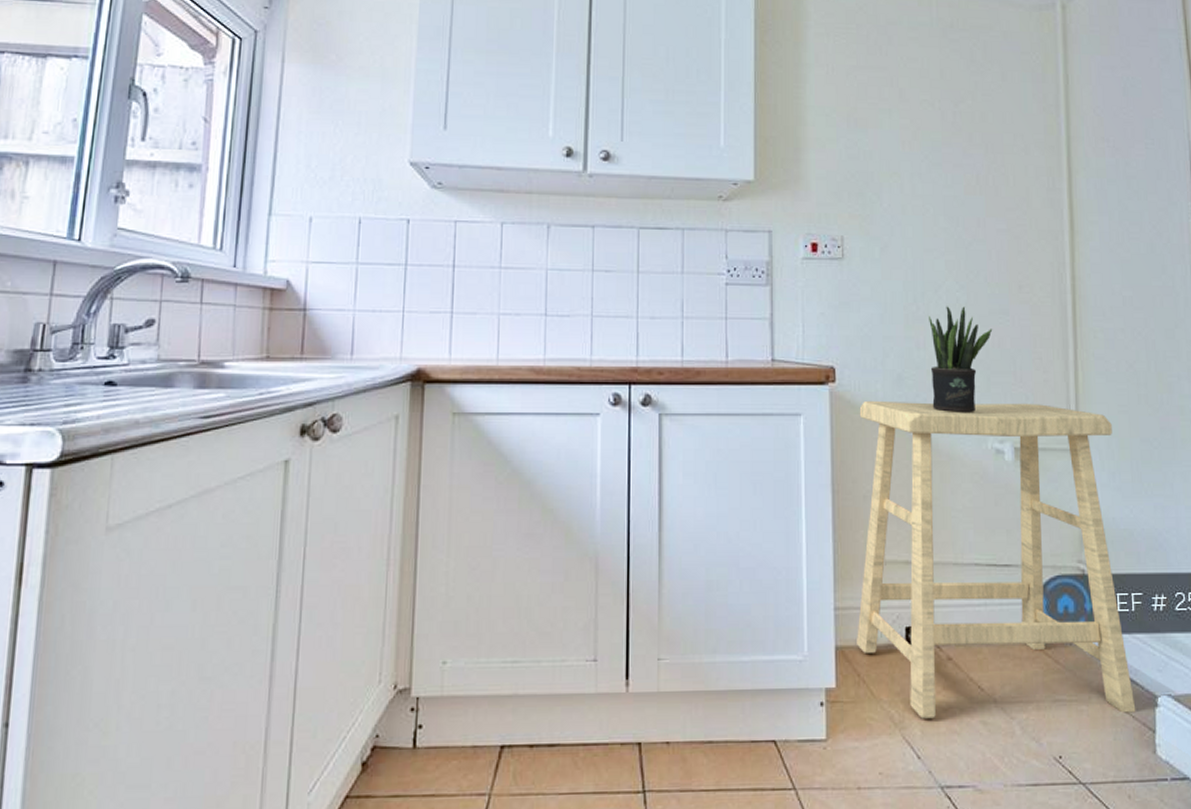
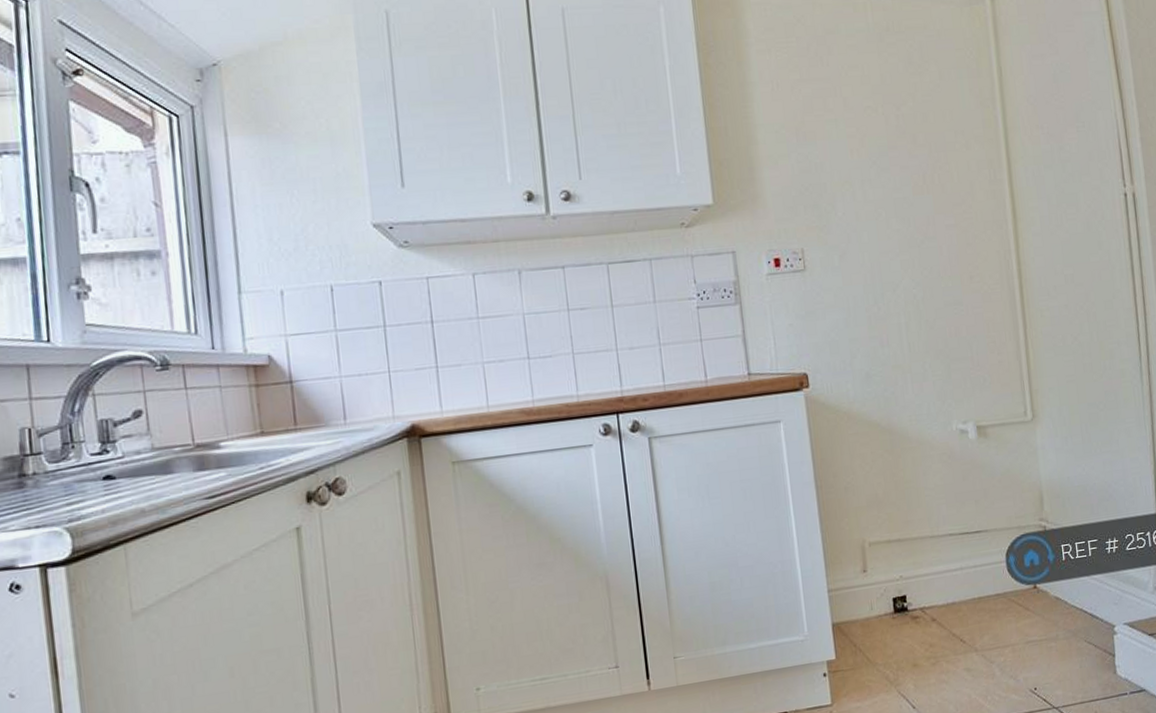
stool: present [857,400,1136,719] -> none [833,383,1098,675]
potted plant: present [927,306,993,414] -> none [888,302,949,402]

